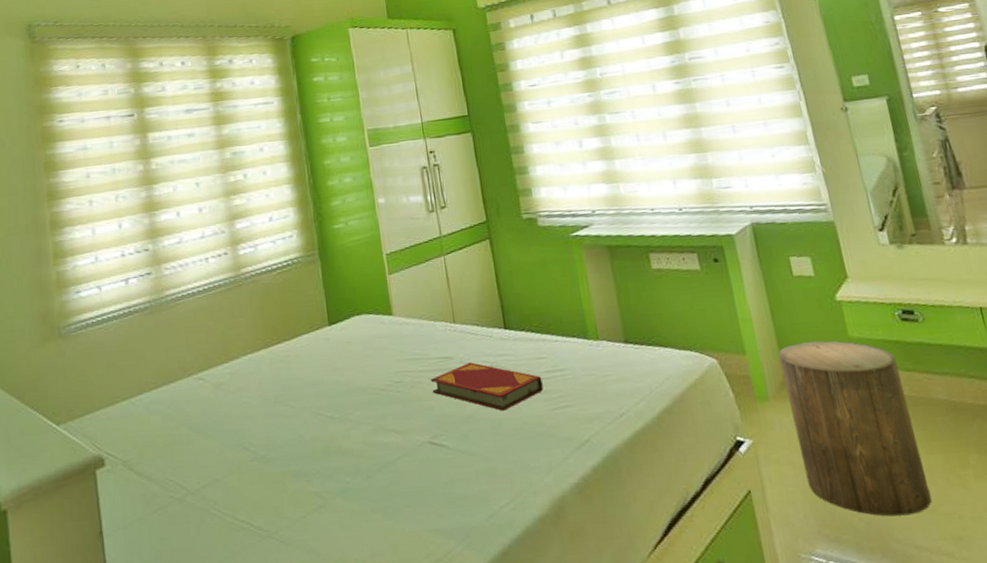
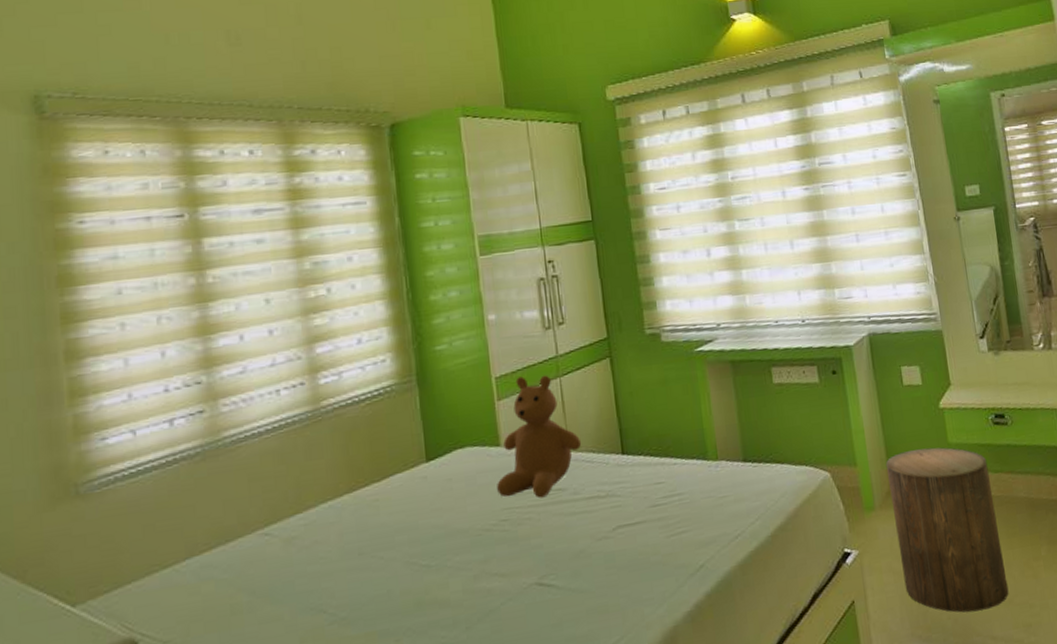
teddy bear: none [390,253,466,365] -> present [497,375,582,499]
hardback book: present [430,362,543,411] -> none [540,492,660,543]

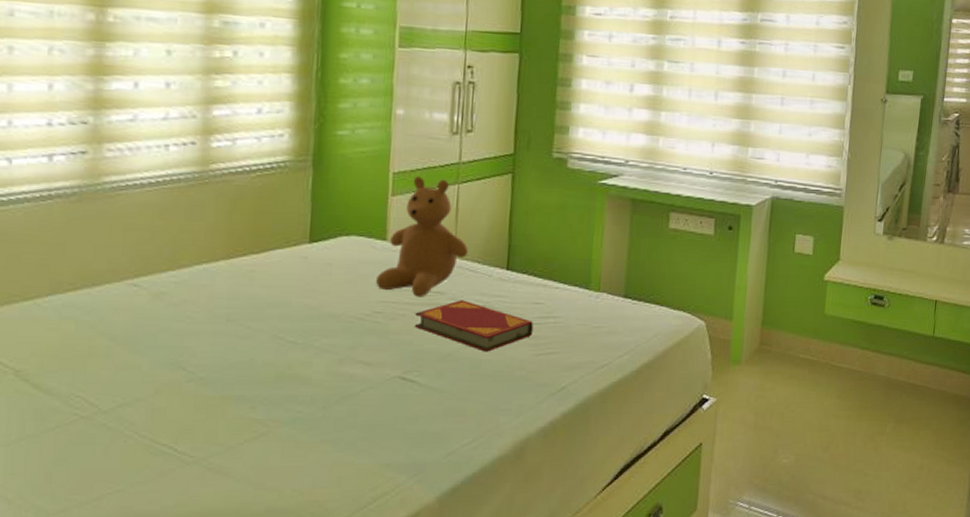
hardback book: none [540,492,660,543] -> present [414,300,533,352]
stool: present [885,447,1009,613] -> none [752,315,857,471]

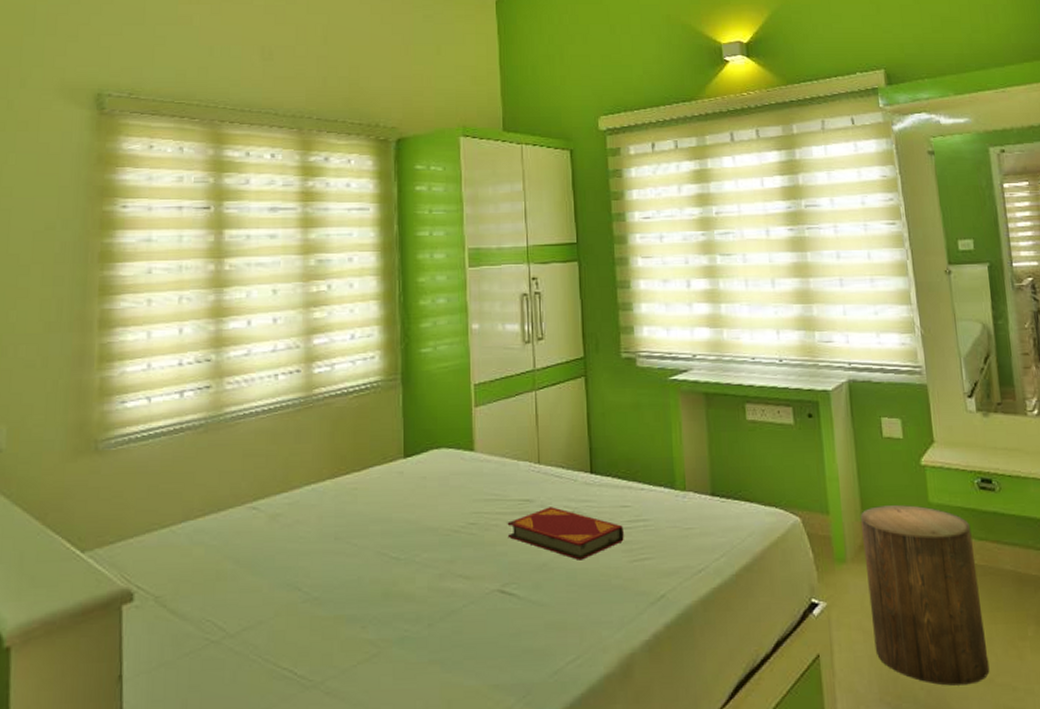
teddy bear: present [376,176,469,298] -> none [468,386,552,507]
stool: none [752,315,857,471] -> present [860,505,990,686]

